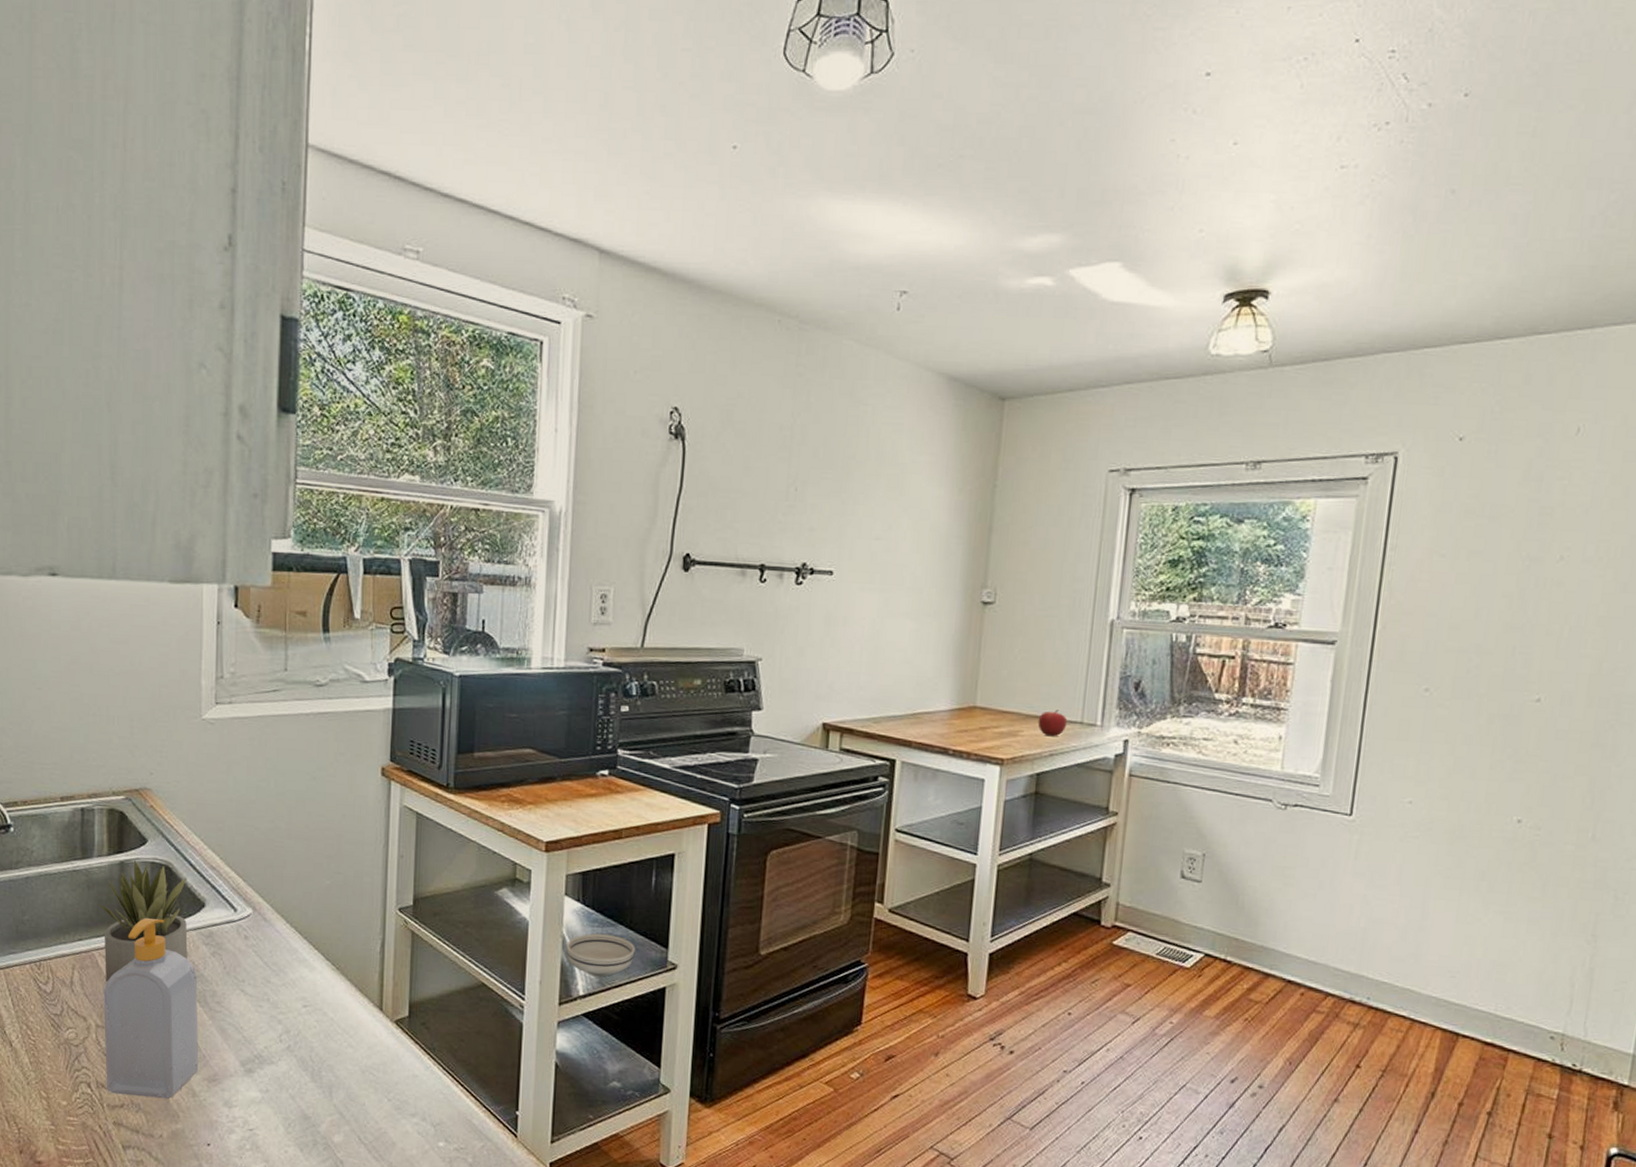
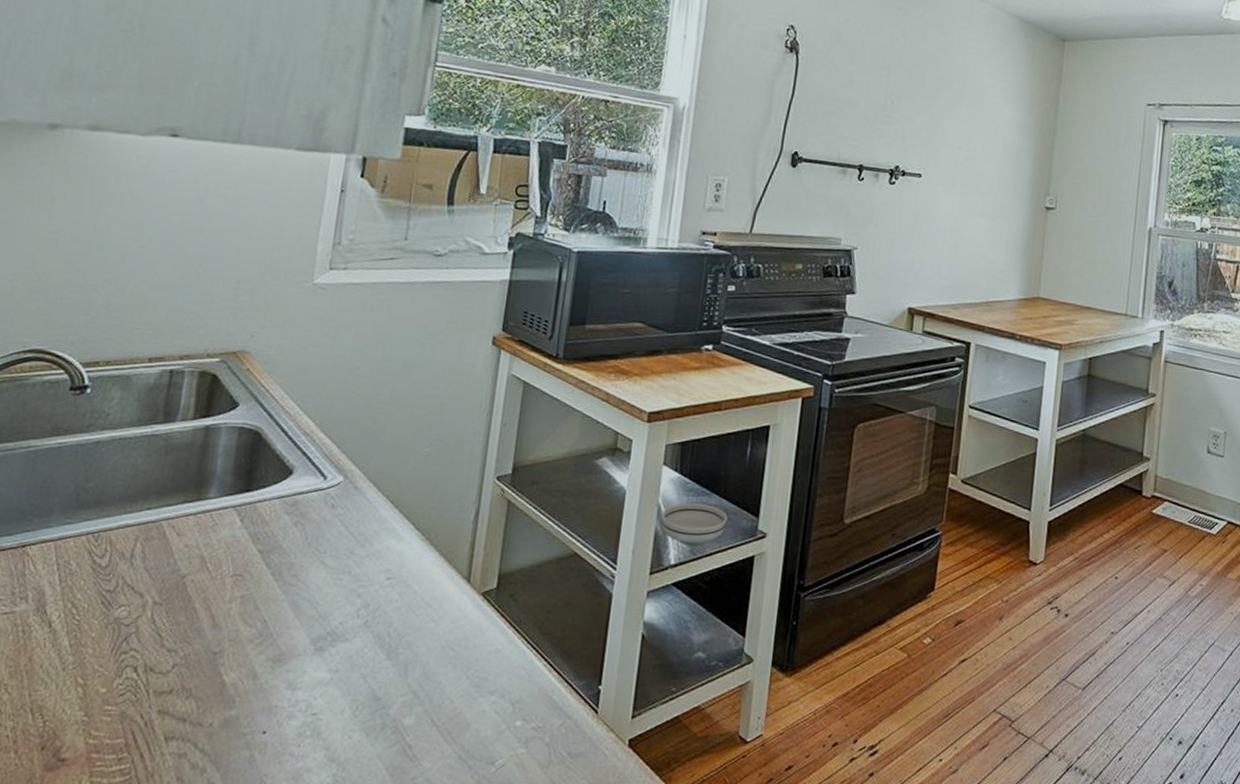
succulent plant: present [98,860,188,983] -> none [171,424,276,555]
soap bottle: present [103,917,199,1099] -> none [155,485,275,682]
fruit: present [1037,710,1068,737] -> none [1090,302,1115,326]

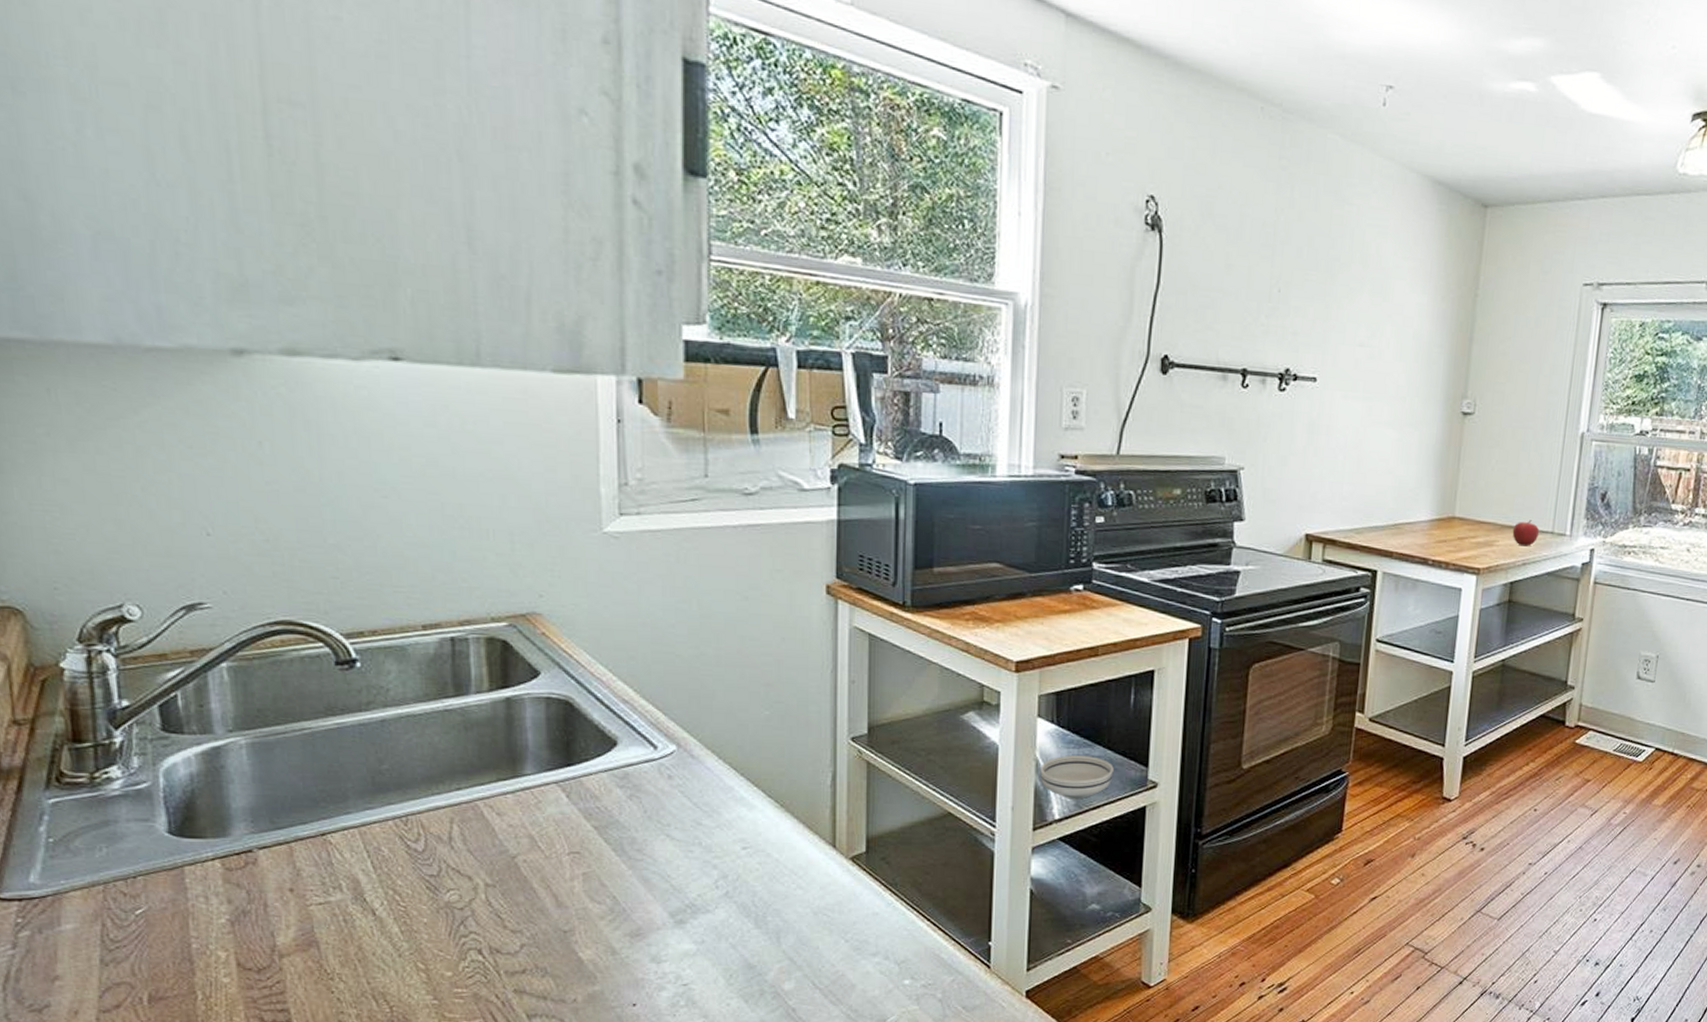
fruit: none [1090,302,1115,326] -> present [1512,520,1540,547]

